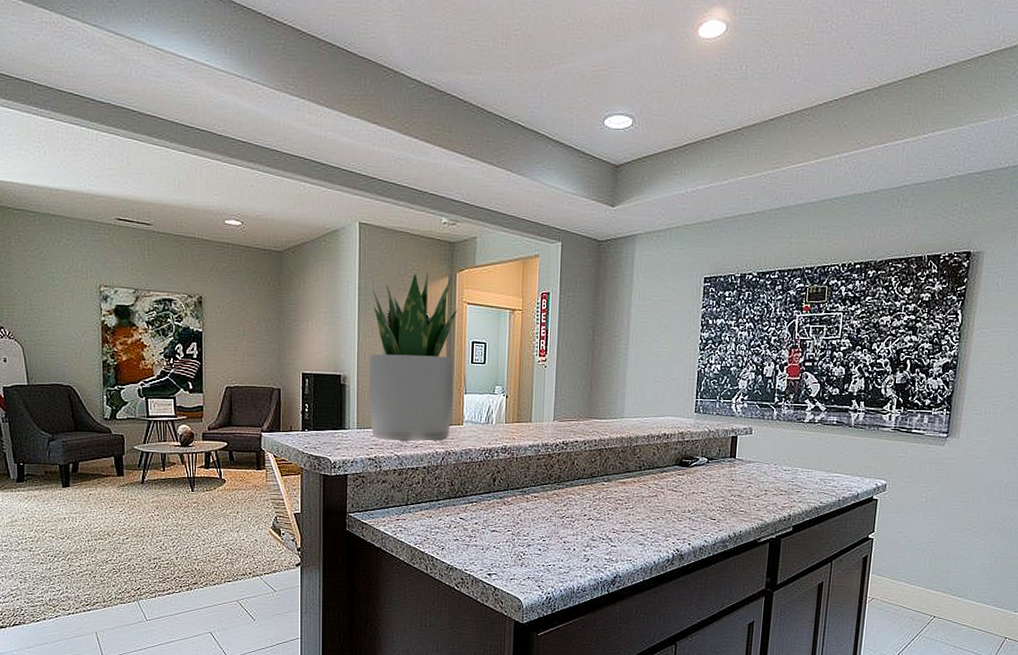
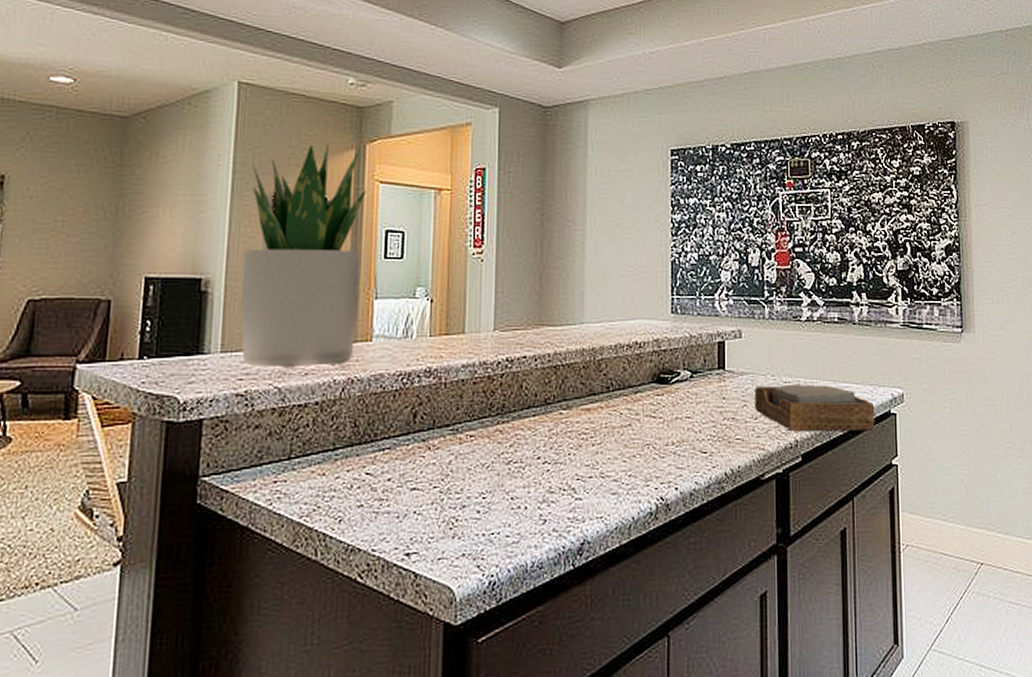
napkin holder: none [757,471,860,512] -> present [754,383,875,432]

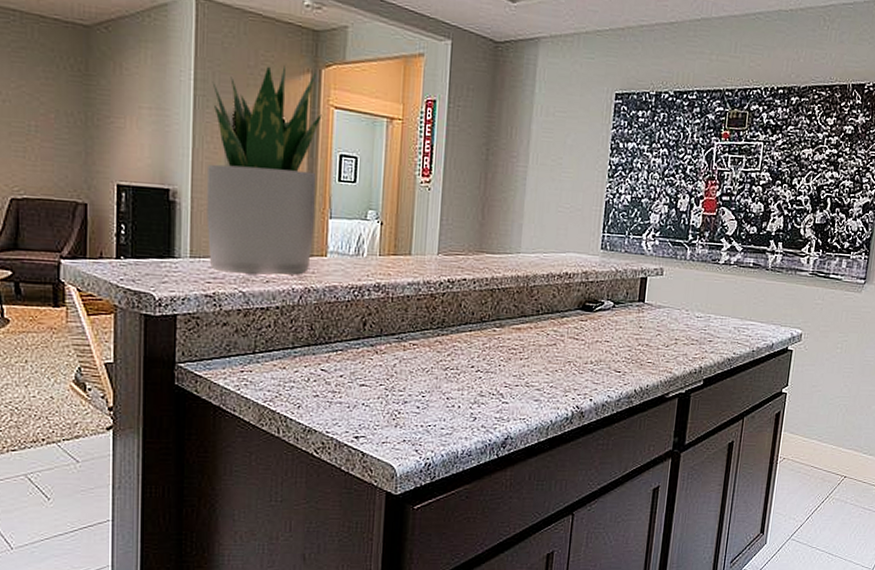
napkin holder: present [754,383,875,432] -> none [667,318,775,364]

